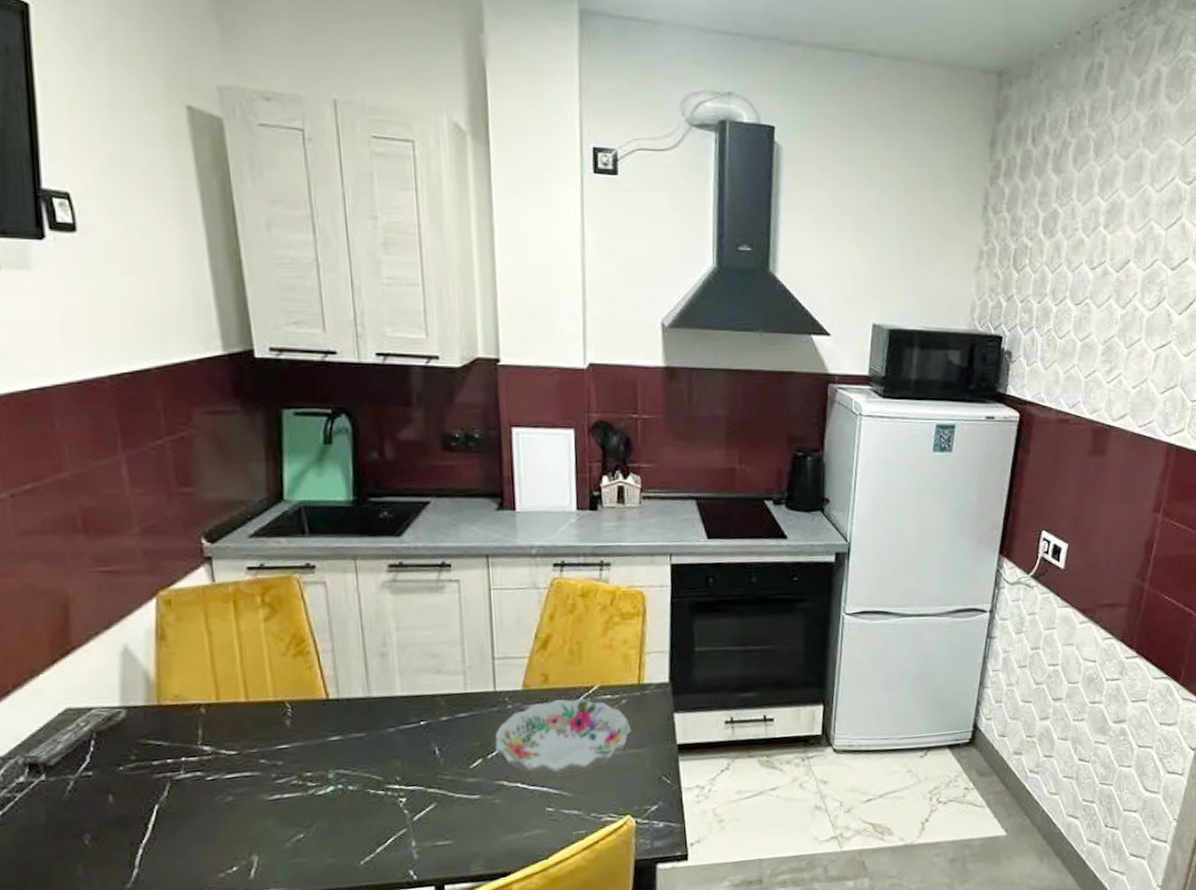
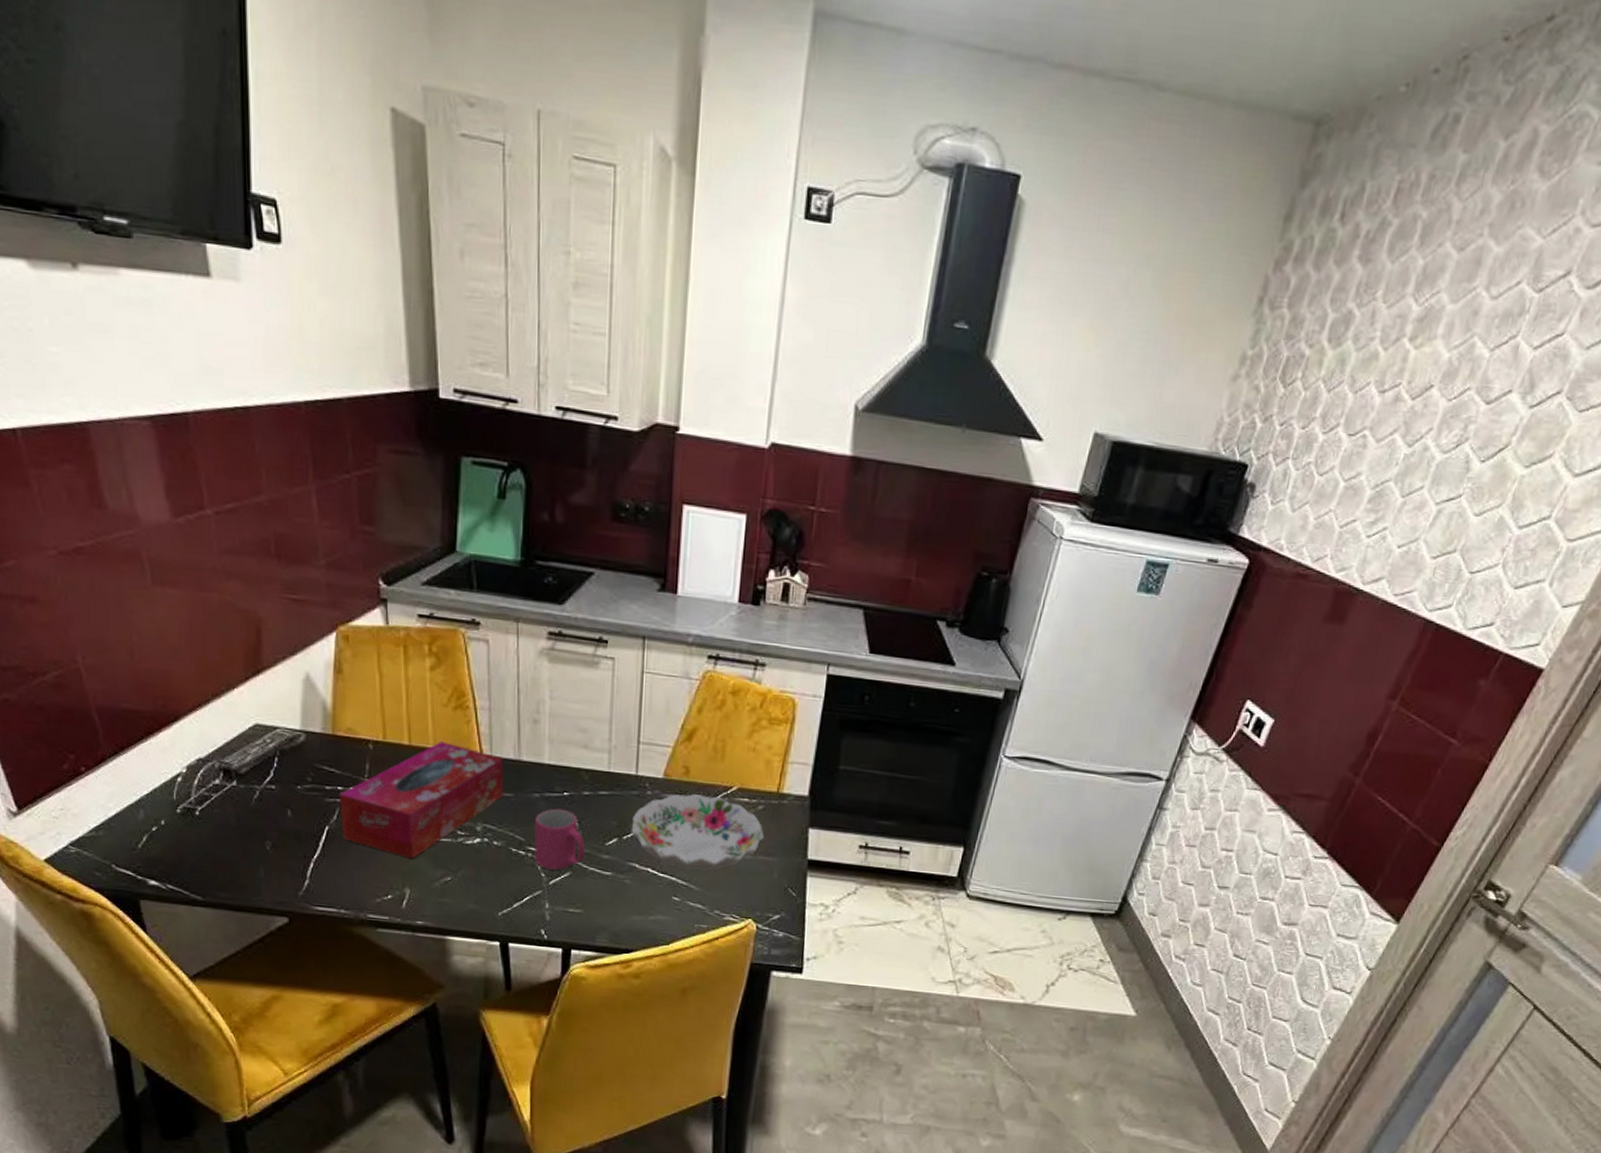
tissue box: none [169,692,356,823] -> present [339,742,504,859]
mug: none [391,739,450,805] -> present [534,808,586,870]

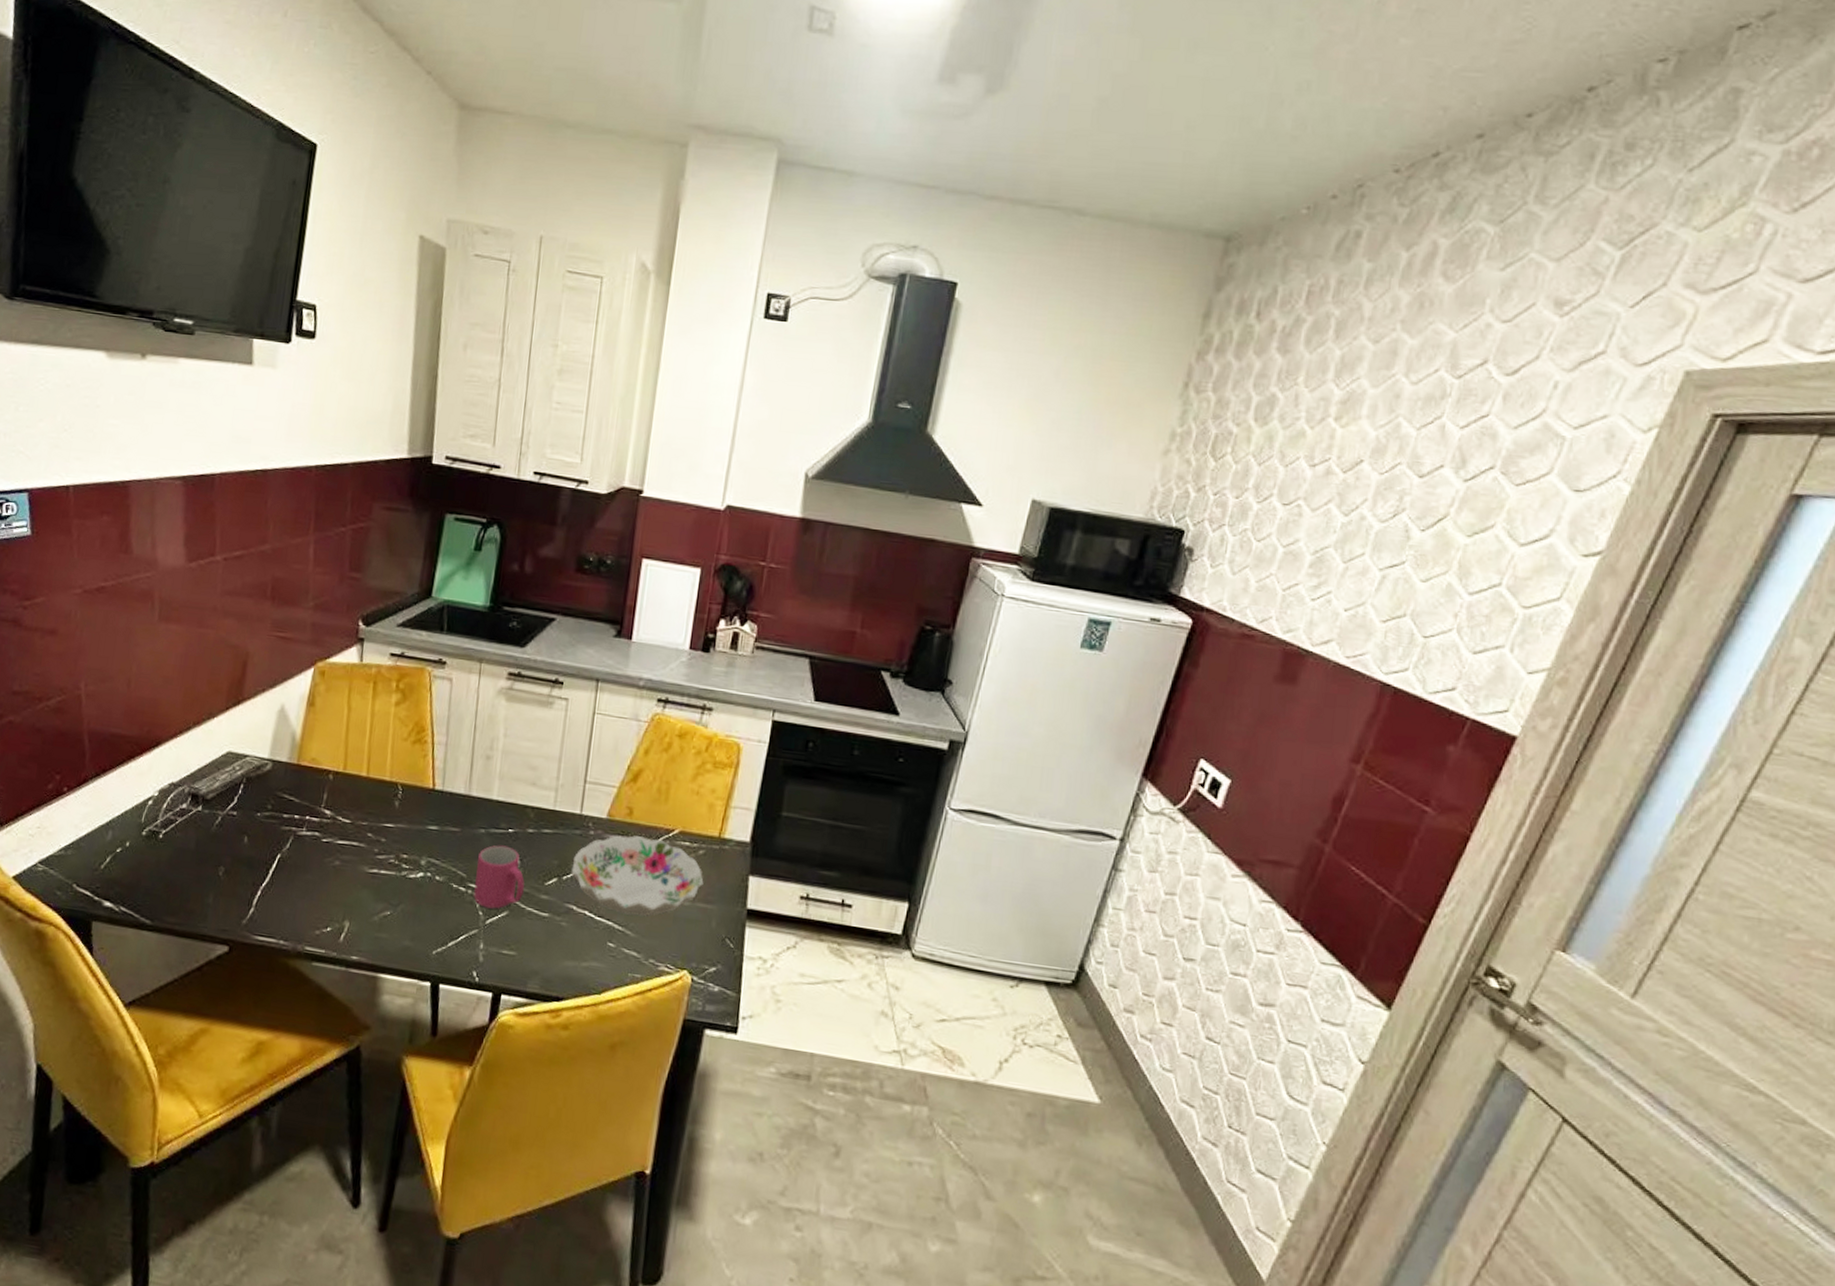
tissue box: present [339,742,504,859] -> none [292,774,454,891]

